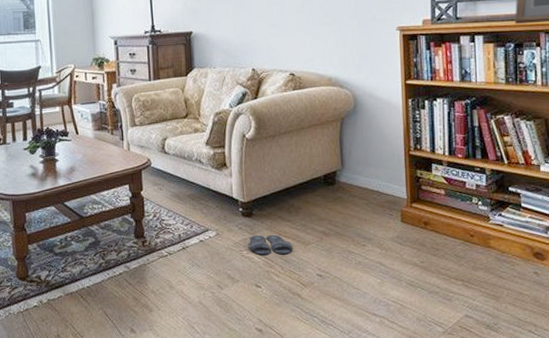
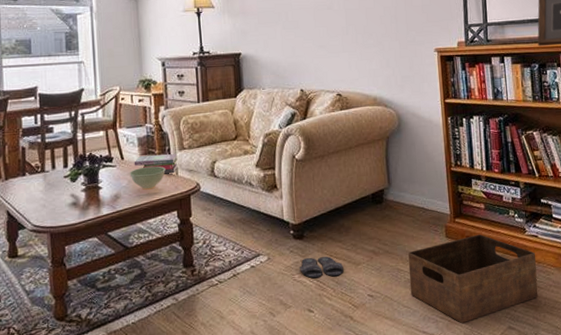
bowl: none [84,141,118,165] -> present [130,166,166,191]
books: none [88,130,130,150] -> present [134,154,178,174]
storage basket: none [360,220,501,309] -> present [408,234,538,324]

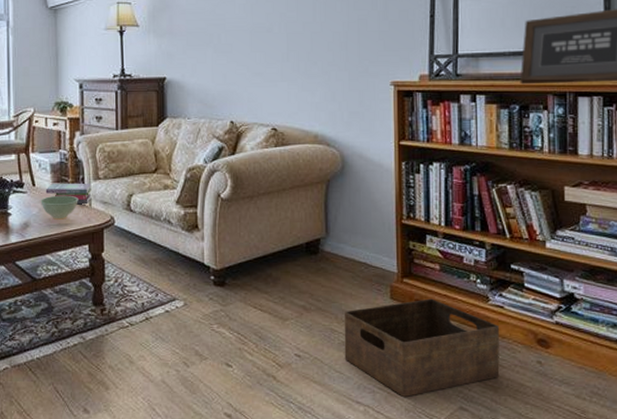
slippers: present [299,256,344,279] -> none [219,307,268,331]

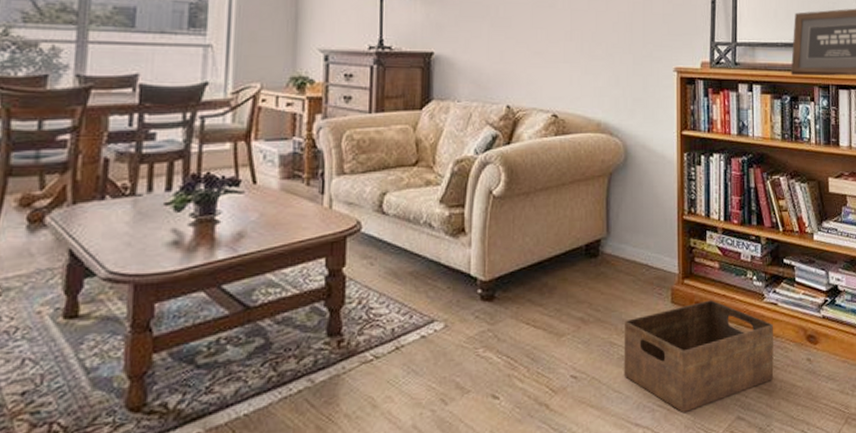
bowl: present [41,195,78,221] -> none [263,195,315,229]
books: present [45,183,92,205] -> none [270,179,334,207]

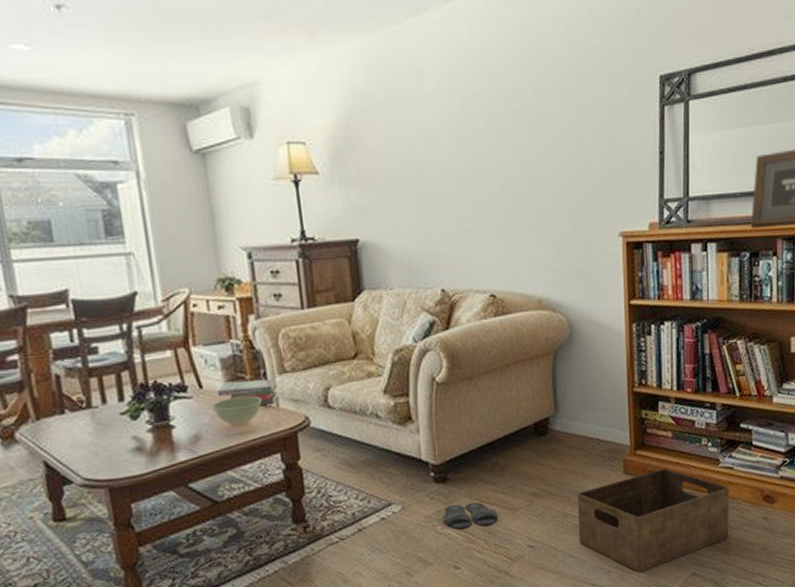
bowl: none [263,195,315,229] -> present [212,395,262,429]
books: none [270,179,334,207] -> present [217,379,279,407]
slippers: none [486,324,542,354] -> present [442,502,498,530]

